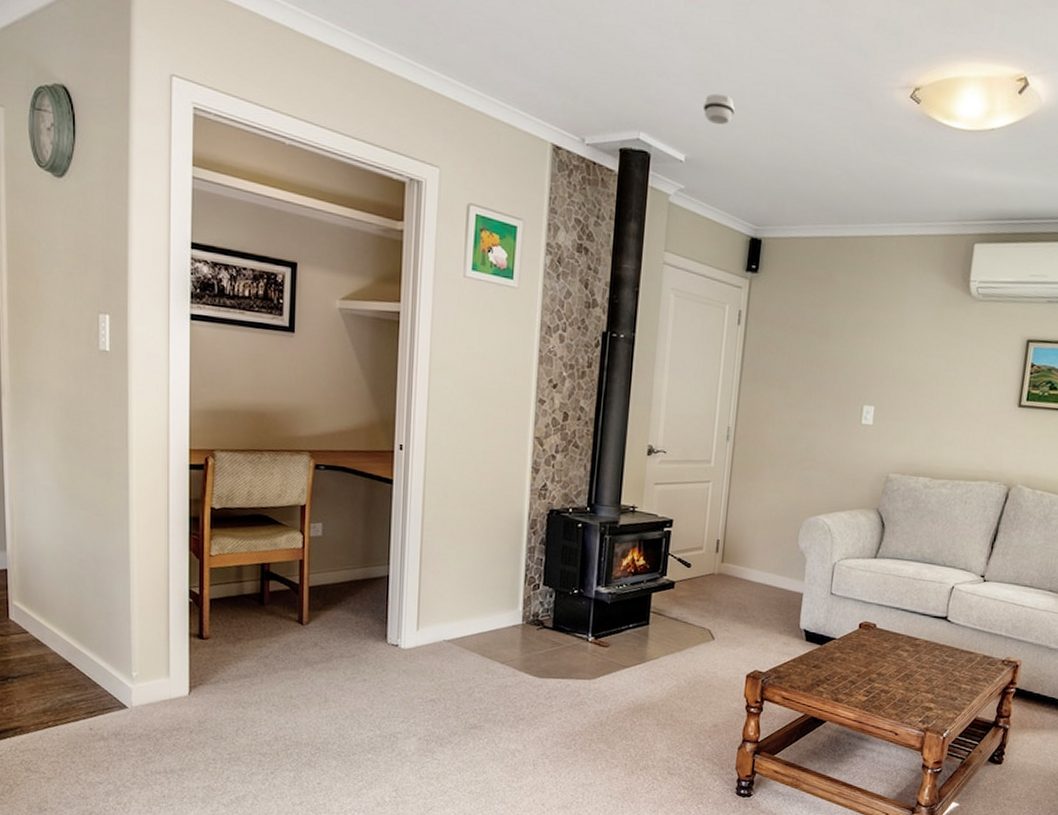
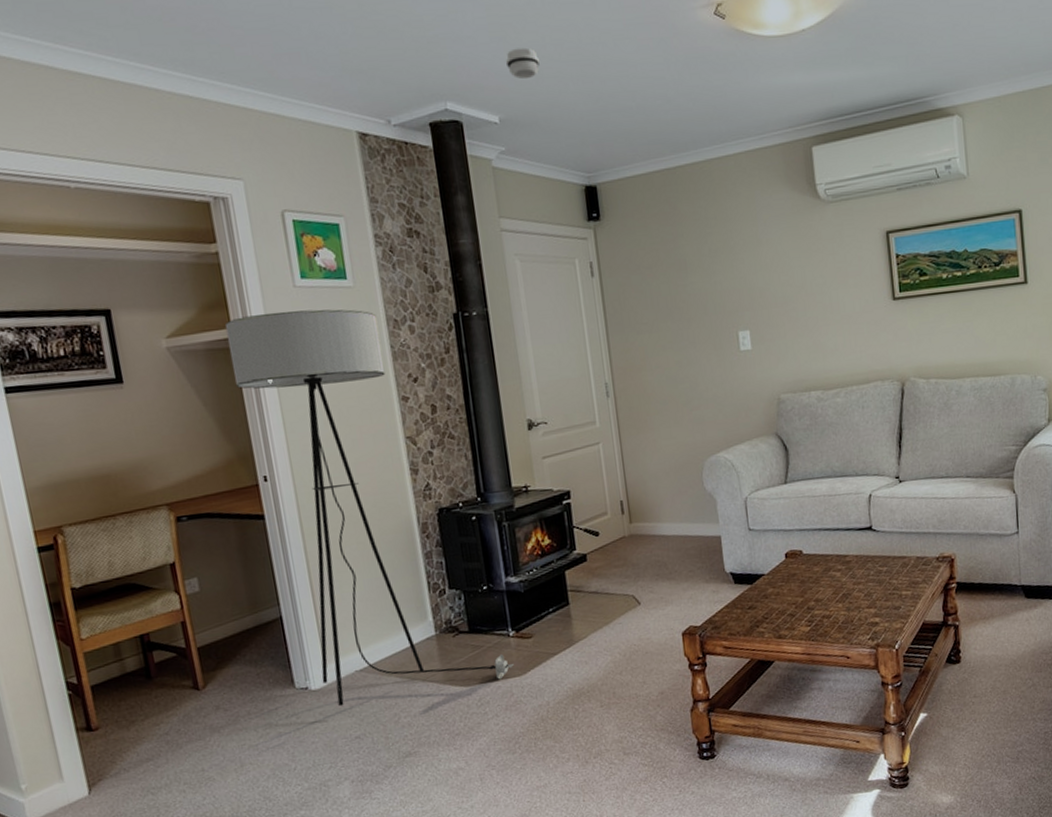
floor lamp: none [392,294,586,679] -> present [224,309,514,707]

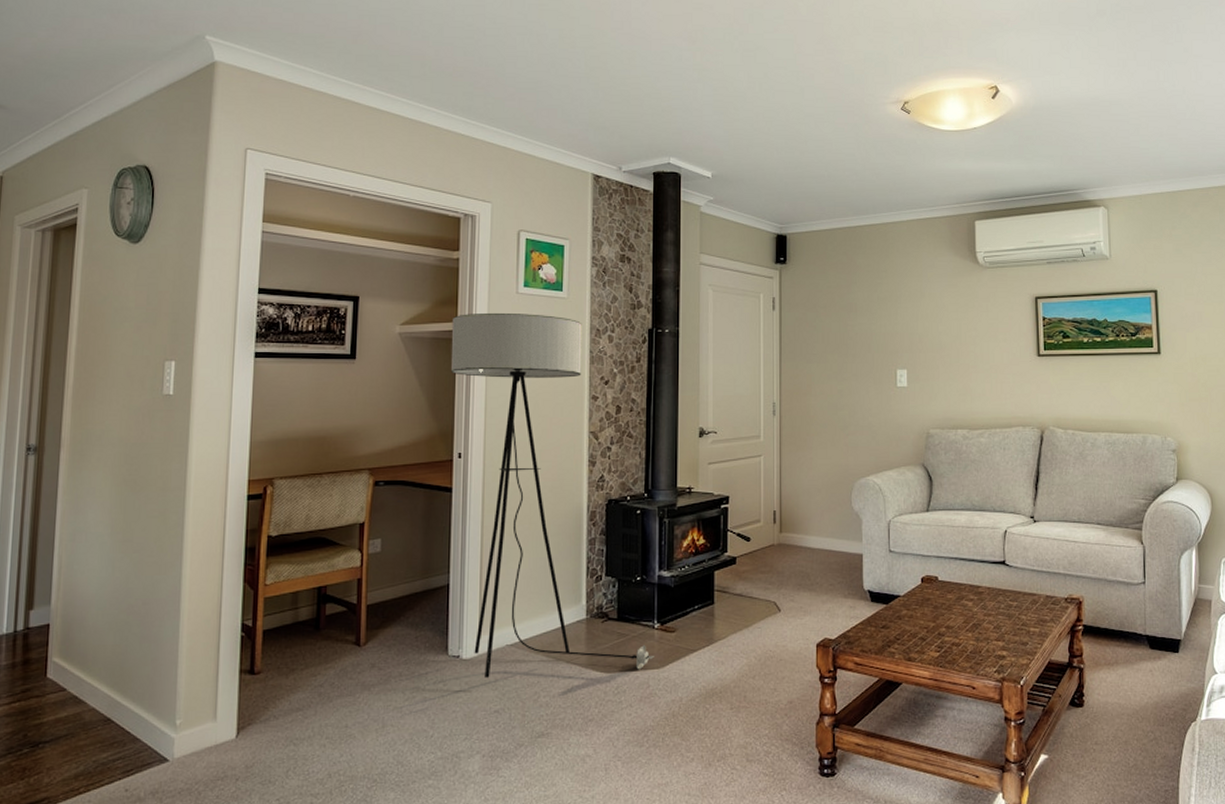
smoke detector: present [505,47,540,80] -> none [723,121,751,146]

